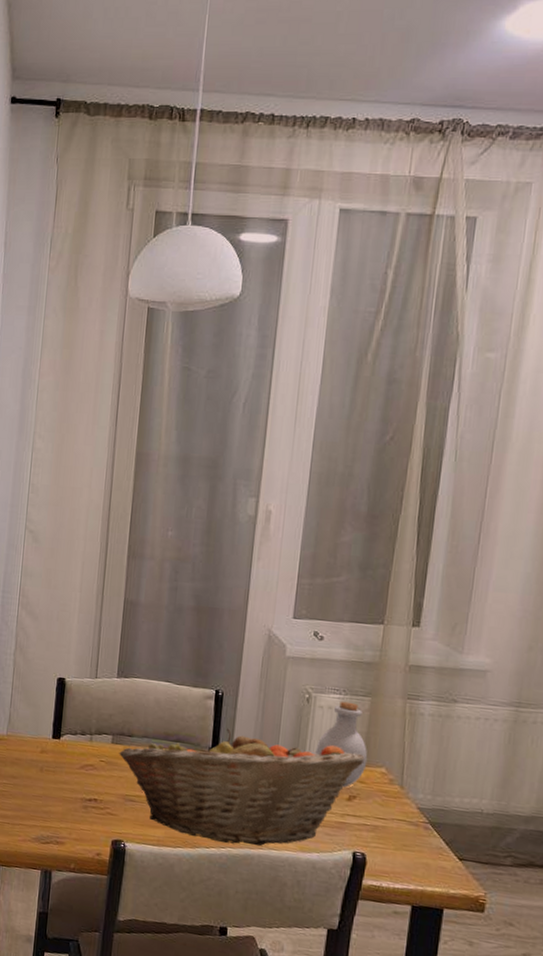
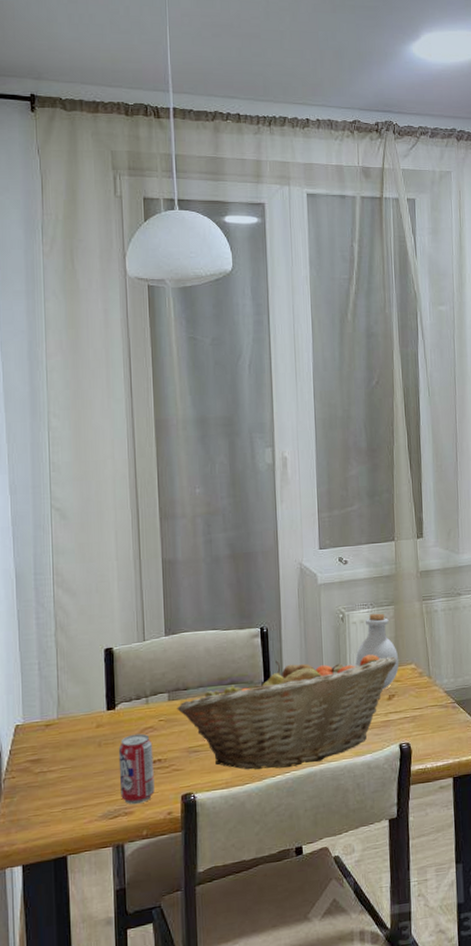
beverage can: none [55,767,91,837] -> present [118,733,155,805]

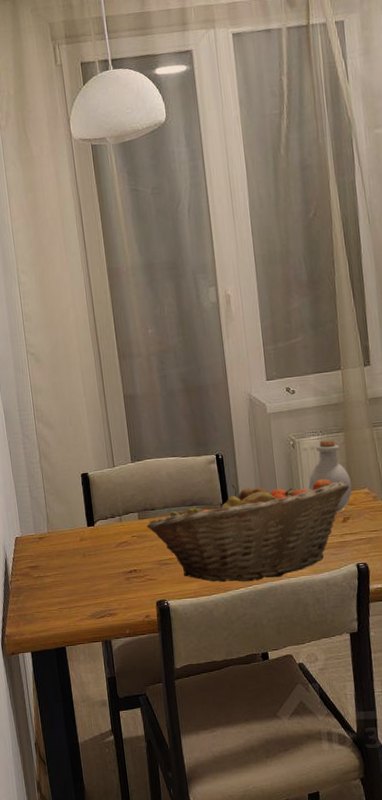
beverage can: present [118,733,155,805] -> none [100,547,133,608]

